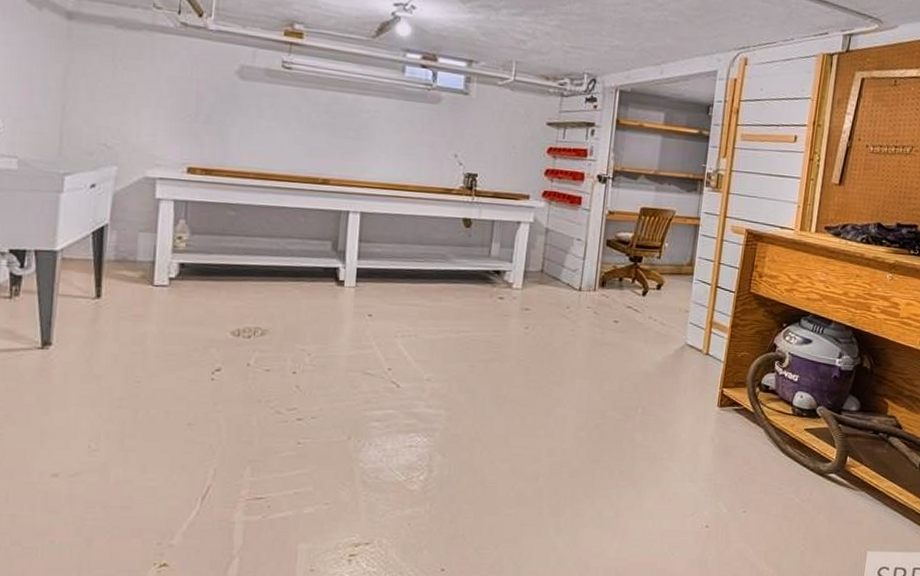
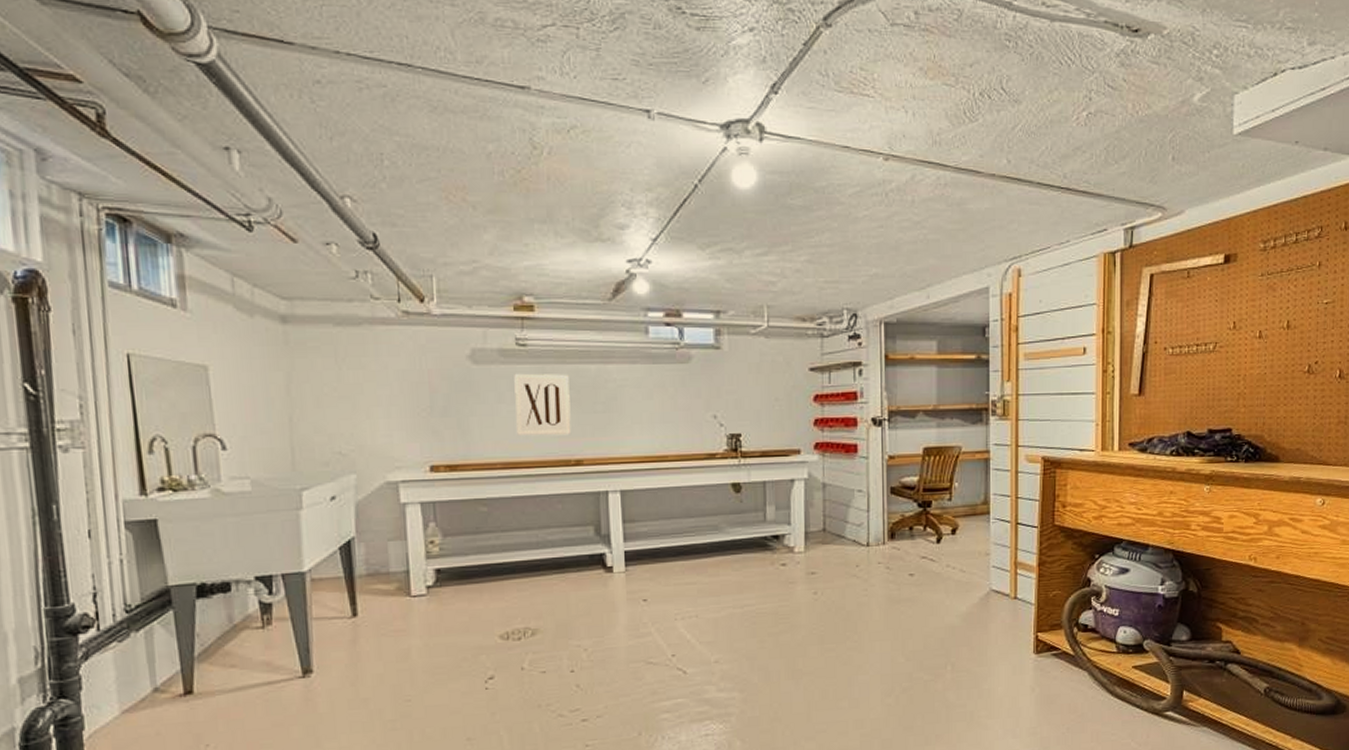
wall art: none [272,93,327,156] -> present [514,373,572,436]

